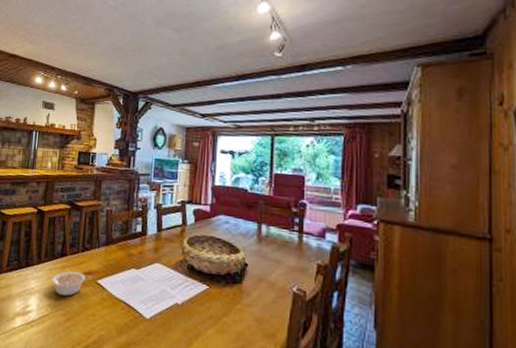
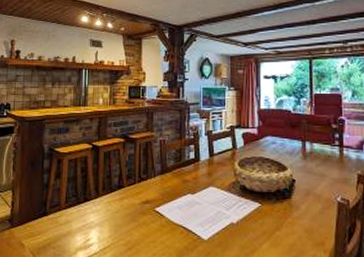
legume: present [52,271,91,296] -> none [111,202,149,226]

